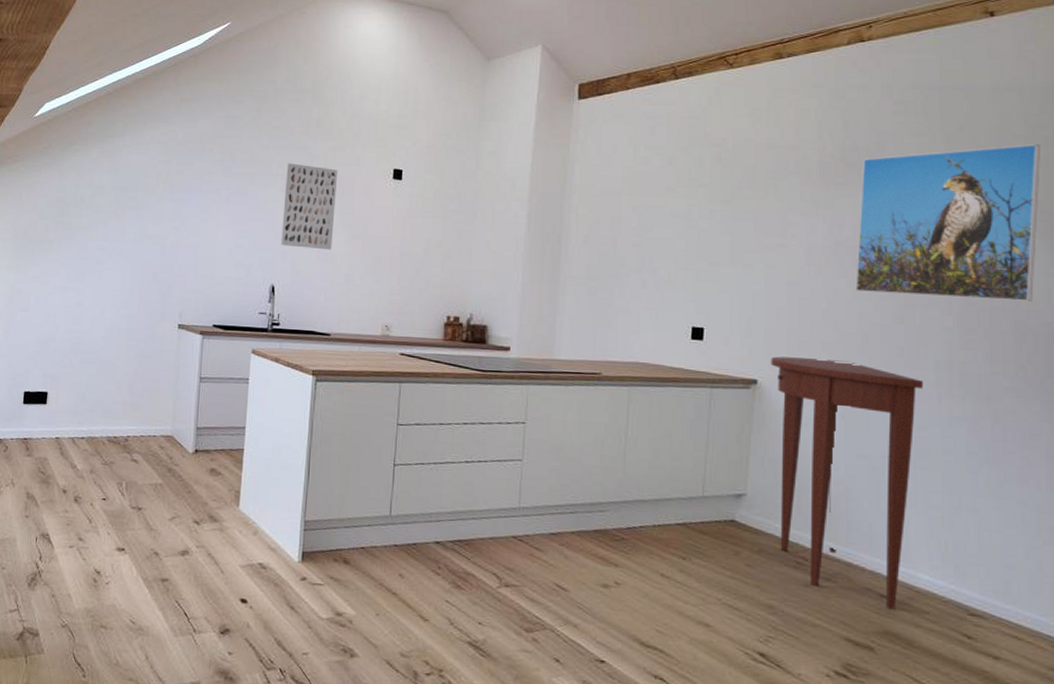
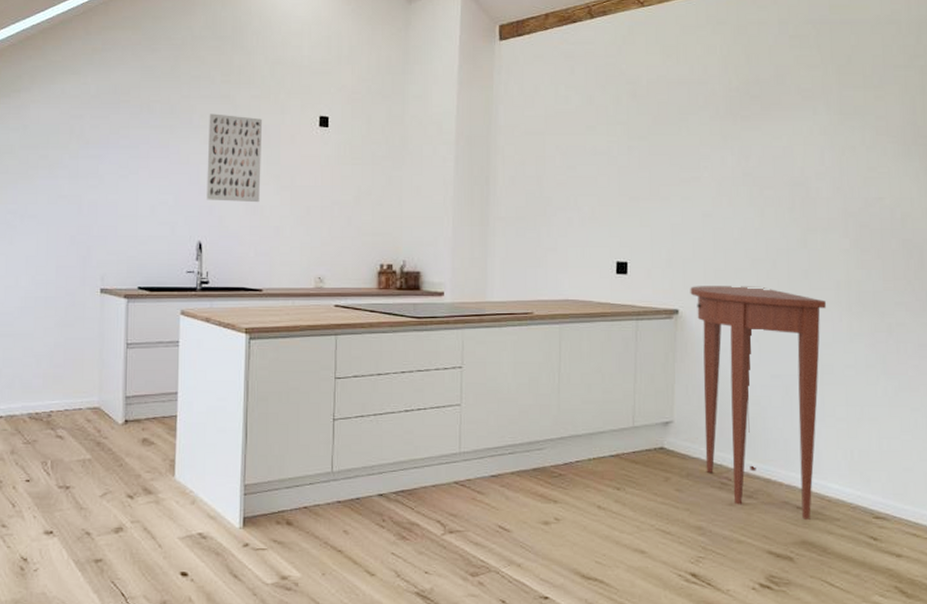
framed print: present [856,144,1040,301] -> none [763,74,918,221]

